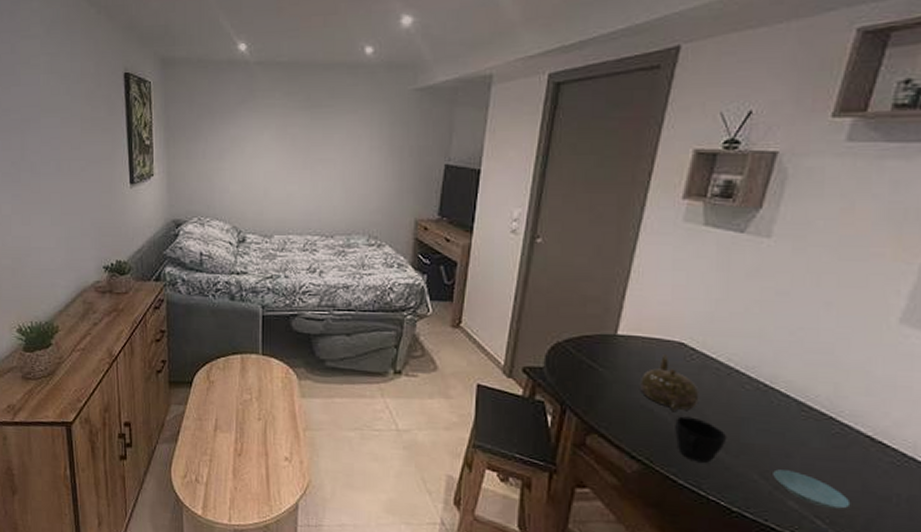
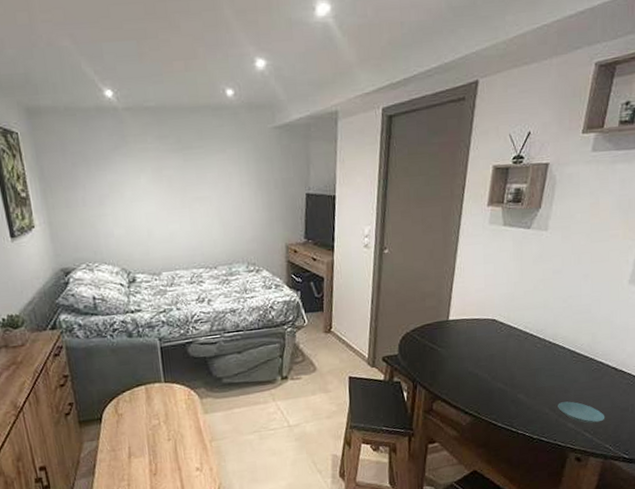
teapot: present [640,353,699,411] -> none [468,329,508,372]
cup: present [675,416,727,463] -> none [493,374,528,408]

